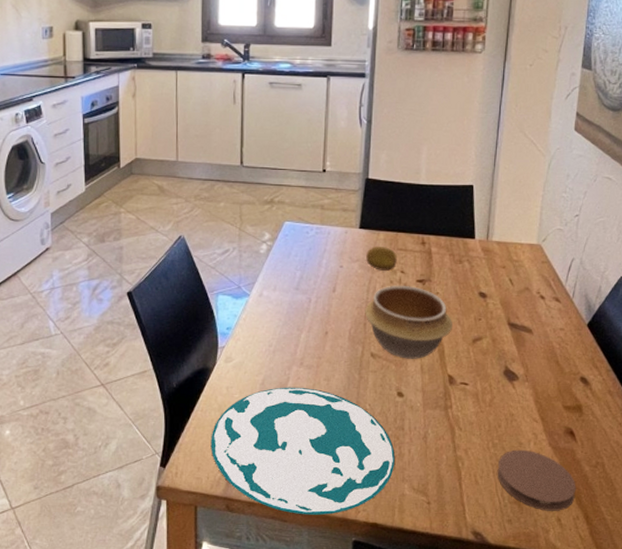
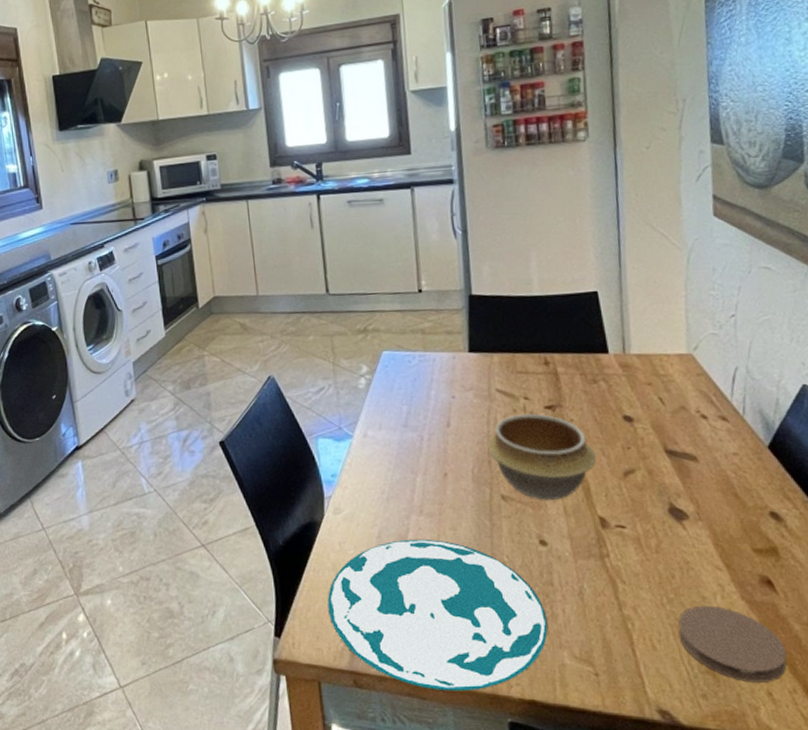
fruit: present [366,246,397,271] -> none [480,370,518,399]

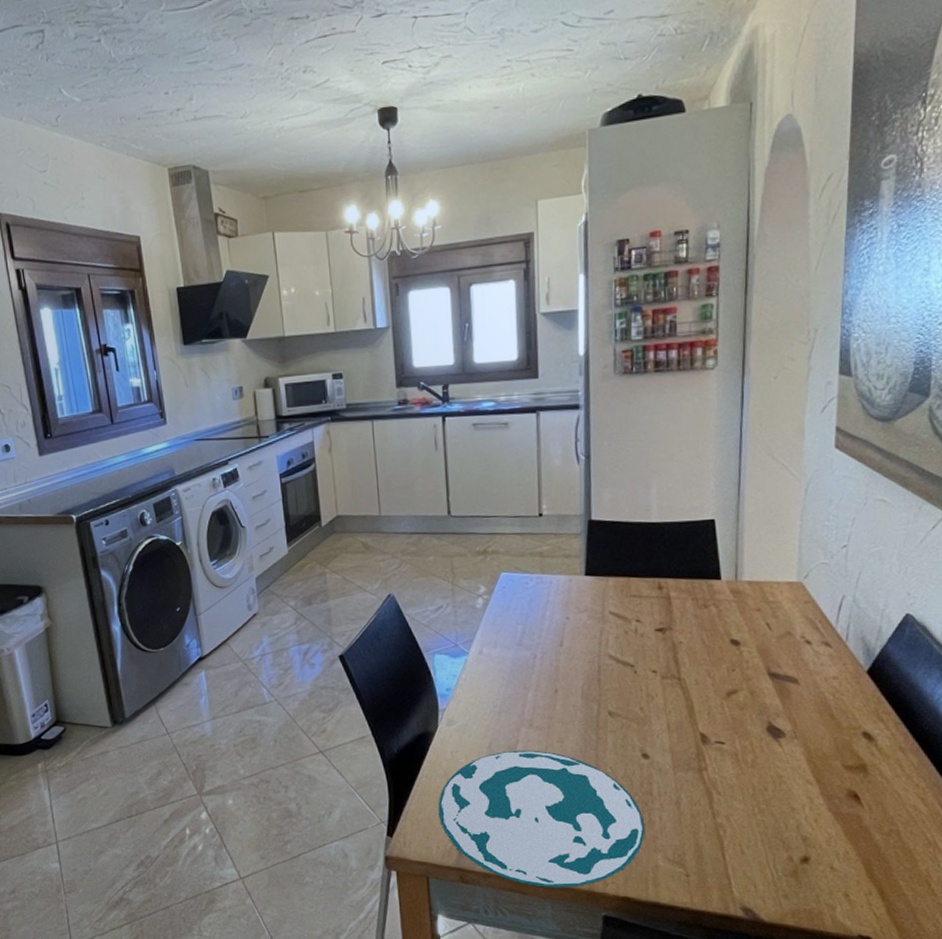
bowl: present [487,413,596,500] -> none [598,635,701,717]
coaster: present [678,605,787,683] -> none [766,815,866,885]

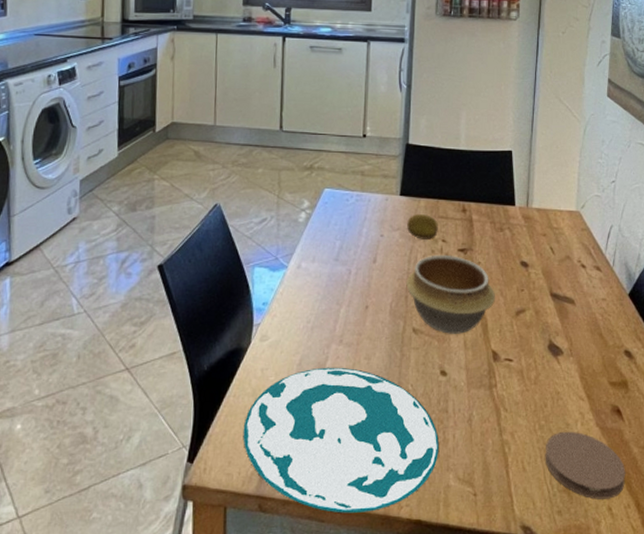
fruit: none [595,593,631,620] -> present [407,213,438,239]
bowl: none [598,635,701,717] -> present [406,254,495,334]
coaster: none [766,815,866,885] -> present [545,431,626,500]

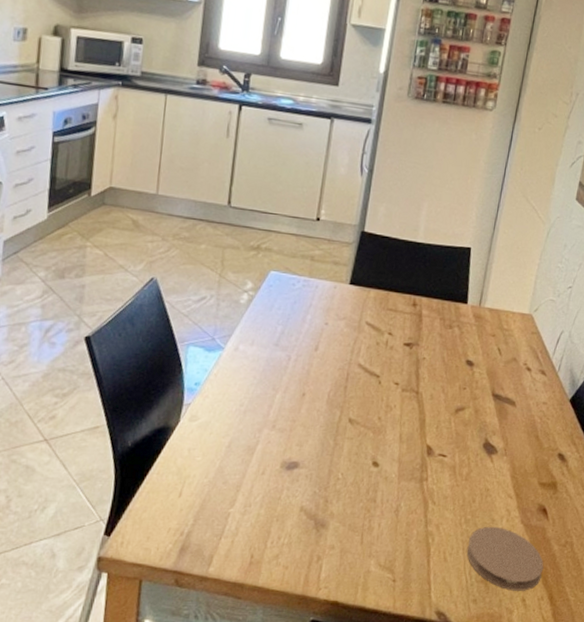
plate: present [243,367,439,513] -> none [164,451,364,592]
bowl: present [406,254,495,334] -> none [346,347,437,427]
fruit: present [407,213,438,239] -> none [353,304,386,332]

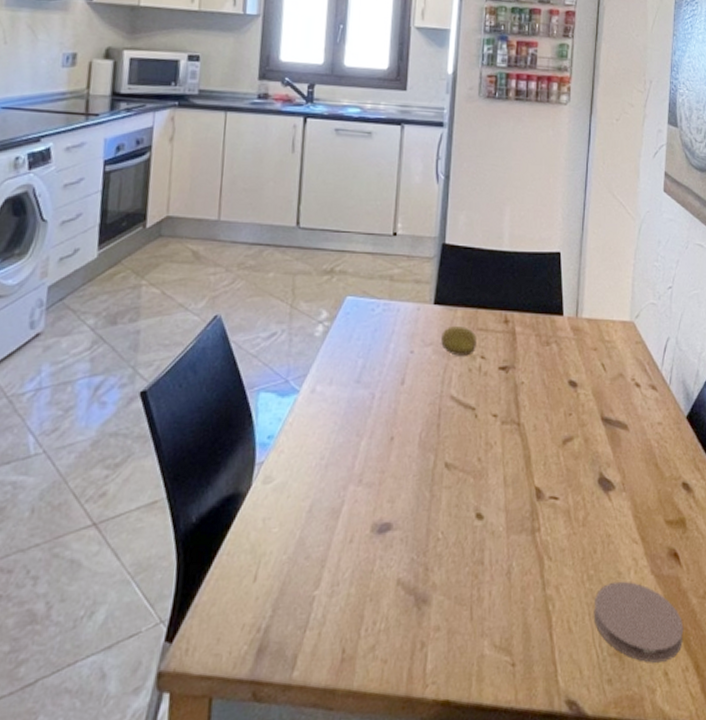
fruit: none [353,304,386,332] -> present [441,325,477,356]

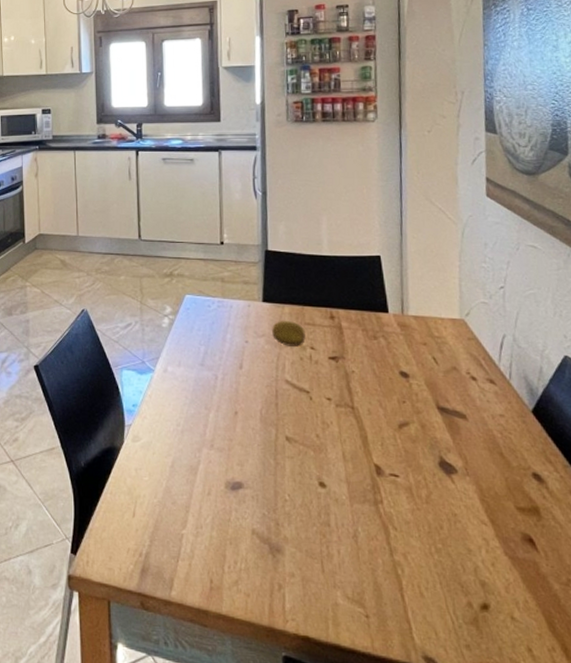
coaster: present [593,581,684,663] -> none [445,557,547,639]

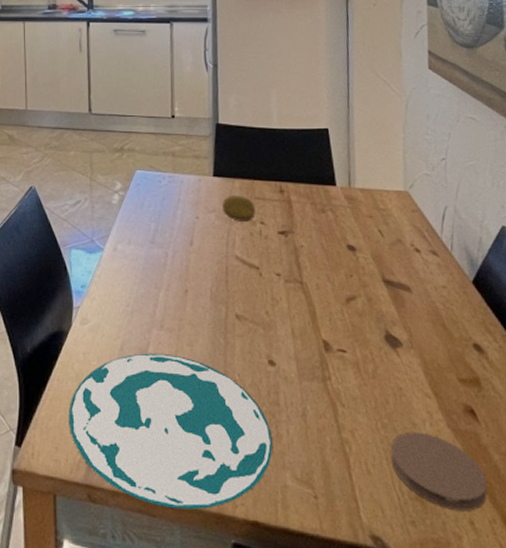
plate: none [121,471,323,622] -> present [68,353,272,509]
coaster: none [445,557,547,639] -> present [391,431,488,511]

